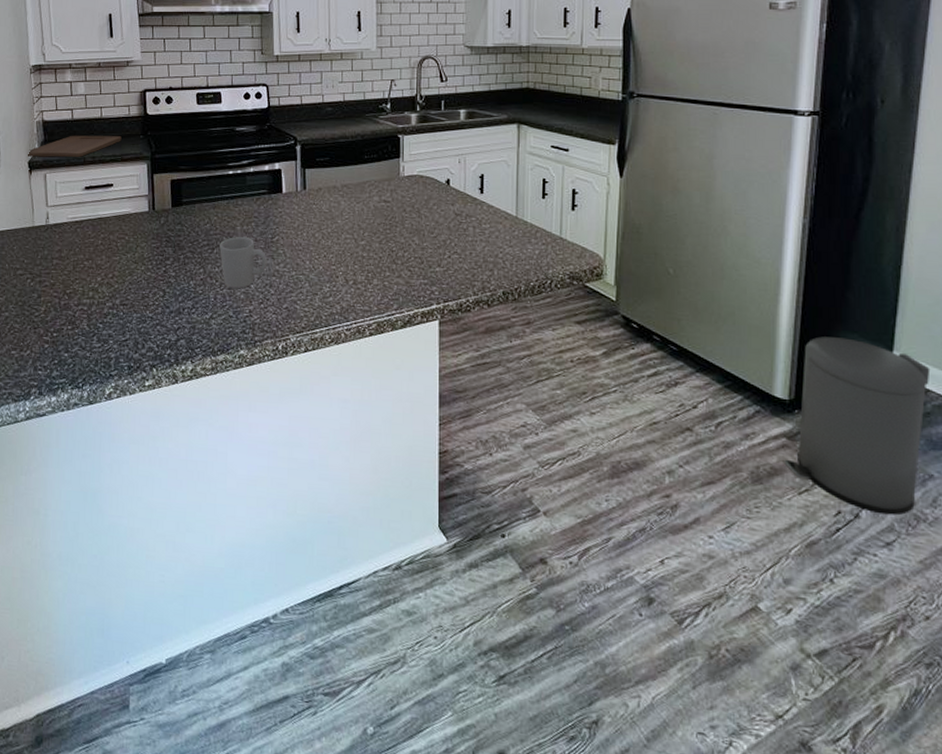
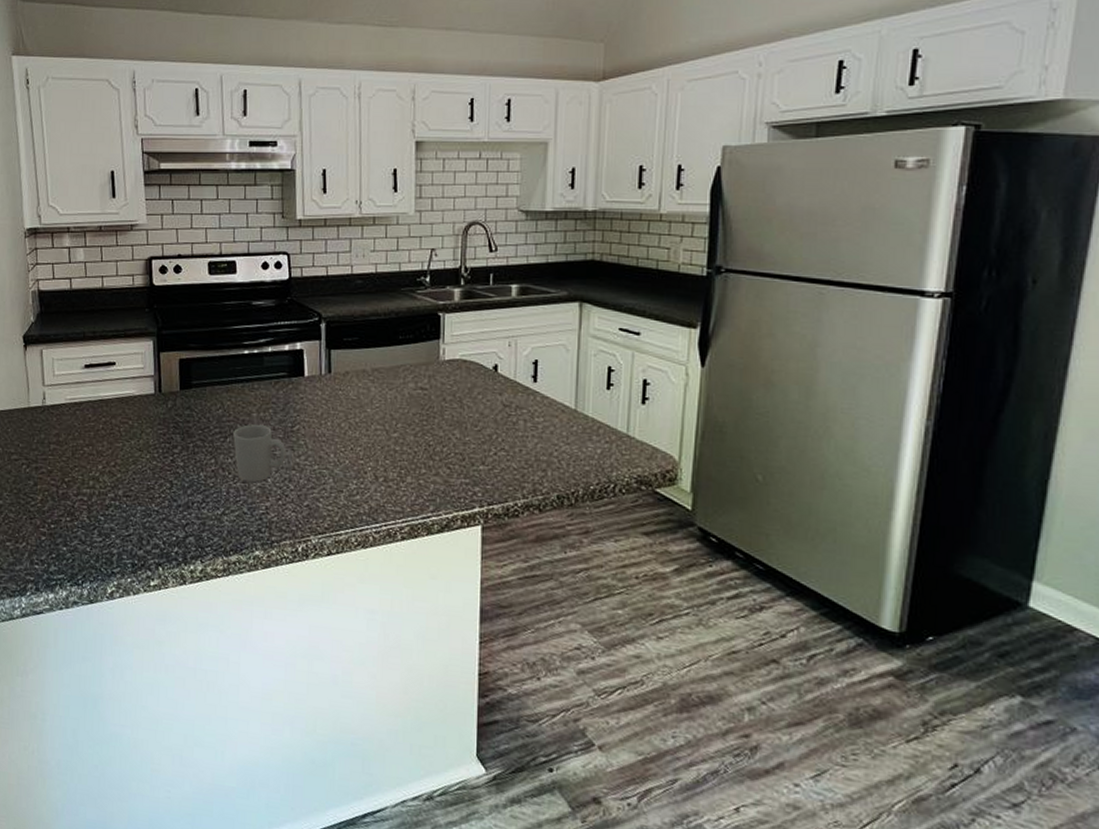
cutting board: present [28,135,122,158] -> none [23,307,125,333]
pedal bin: present [783,336,931,515] -> none [888,560,1079,773]

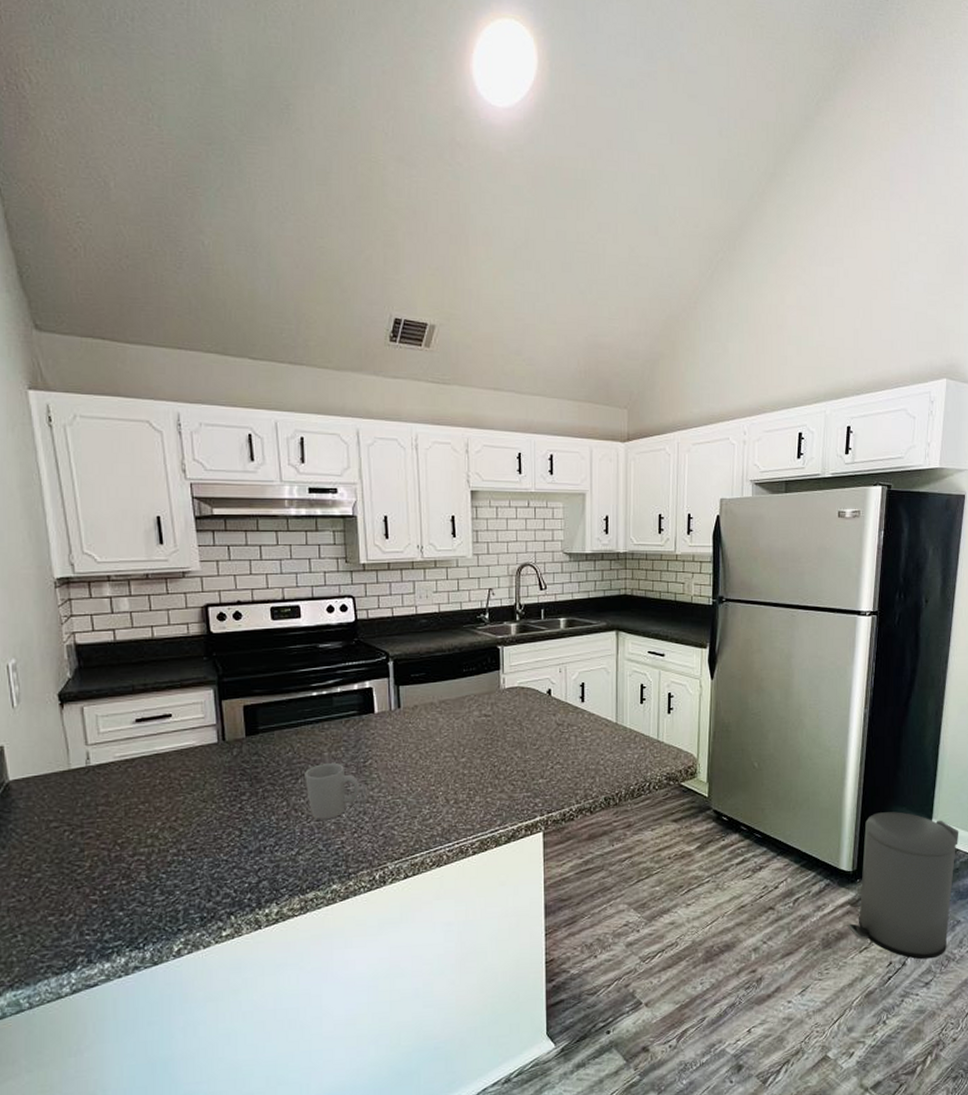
pedal bin: none [888,560,1079,773] -> present [847,812,959,959]

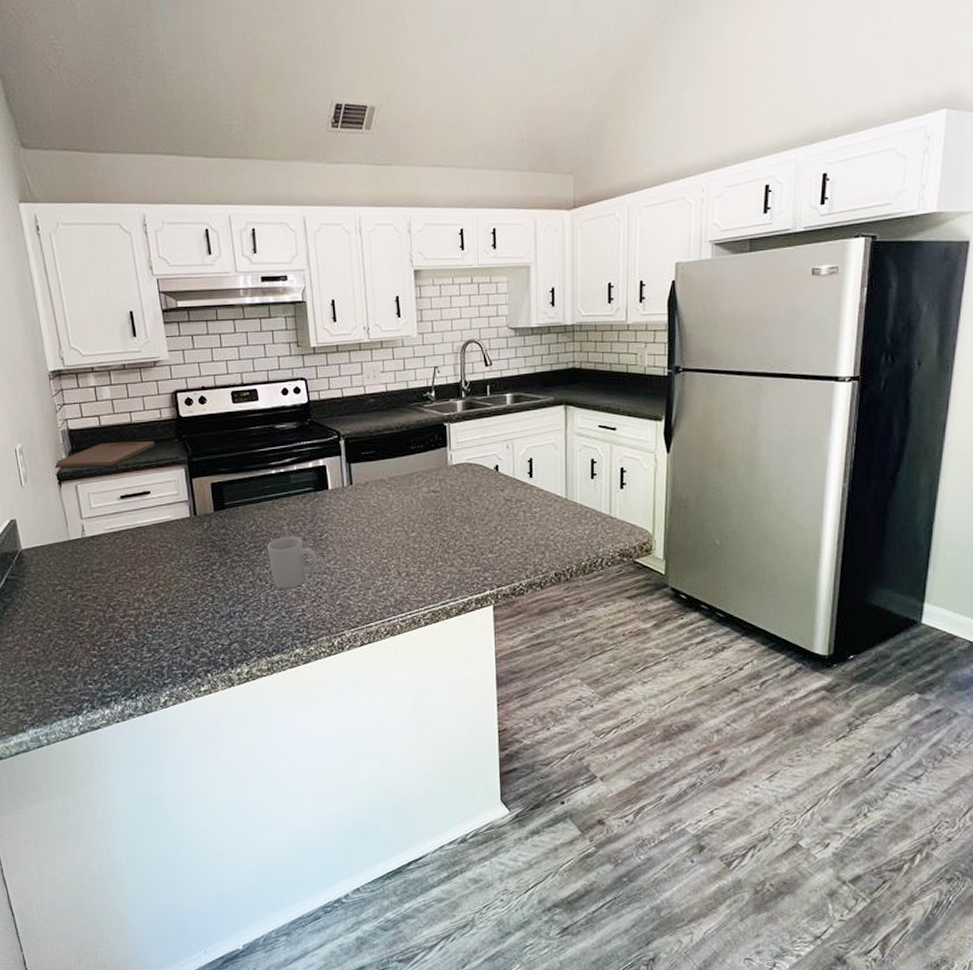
cutting board: none [57,659,180,688] -> present [55,441,155,468]
pedal bin: present [847,812,959,959] -> none [822,594,958,752]

